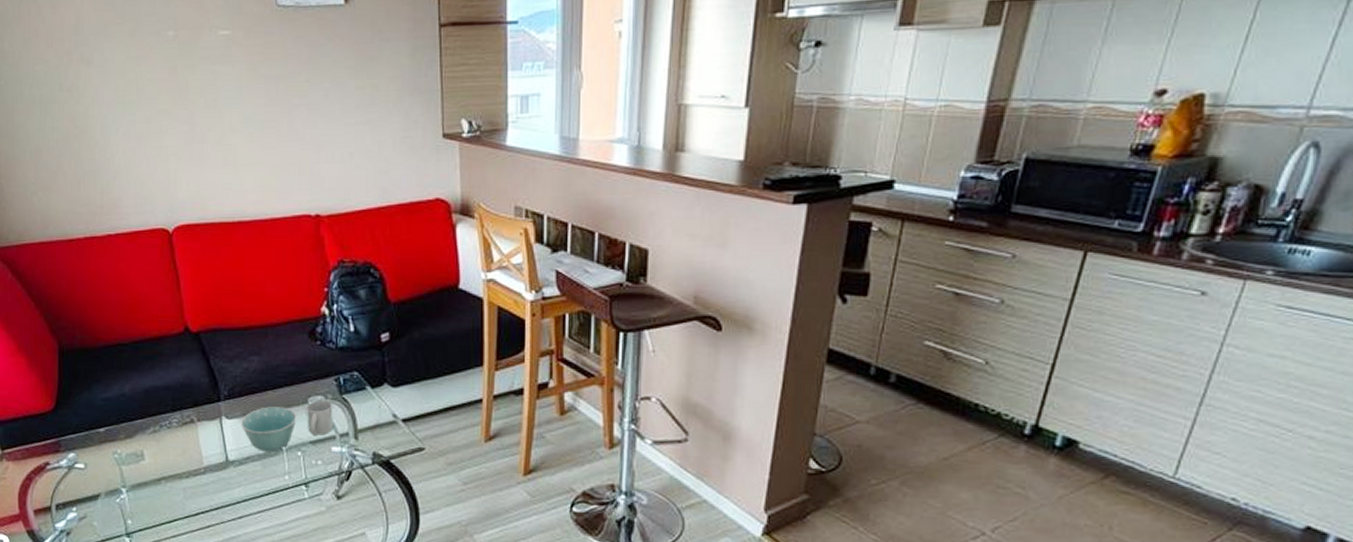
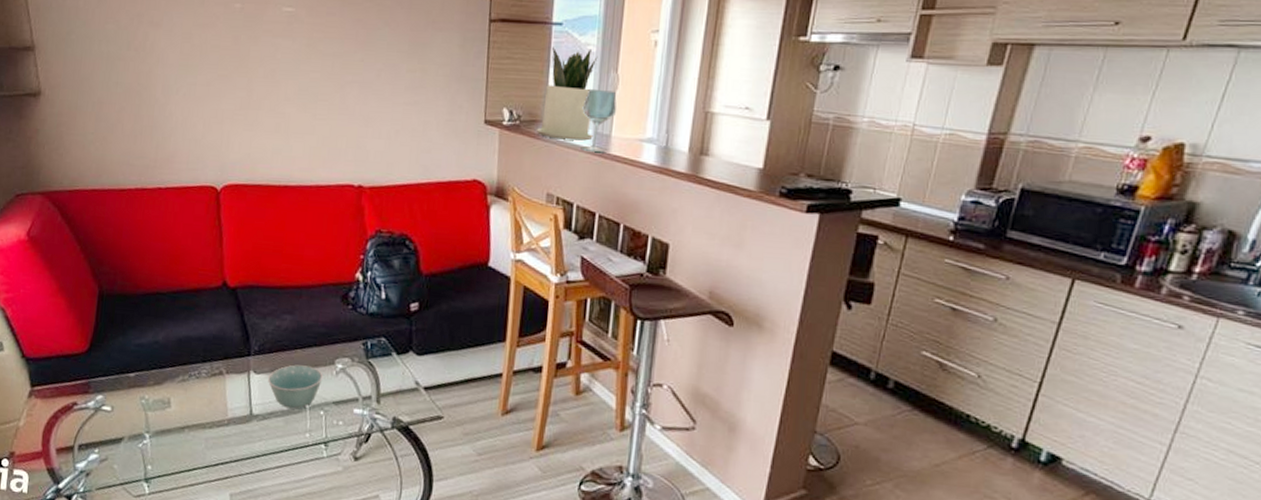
mug: present [307,401,333,437] -> none [332,362,359,397]
planter: none [498,46,559,148] -> present [536,47,598,141]
wine glass: none [545,89,583,159] -> present [579,88,617,153]

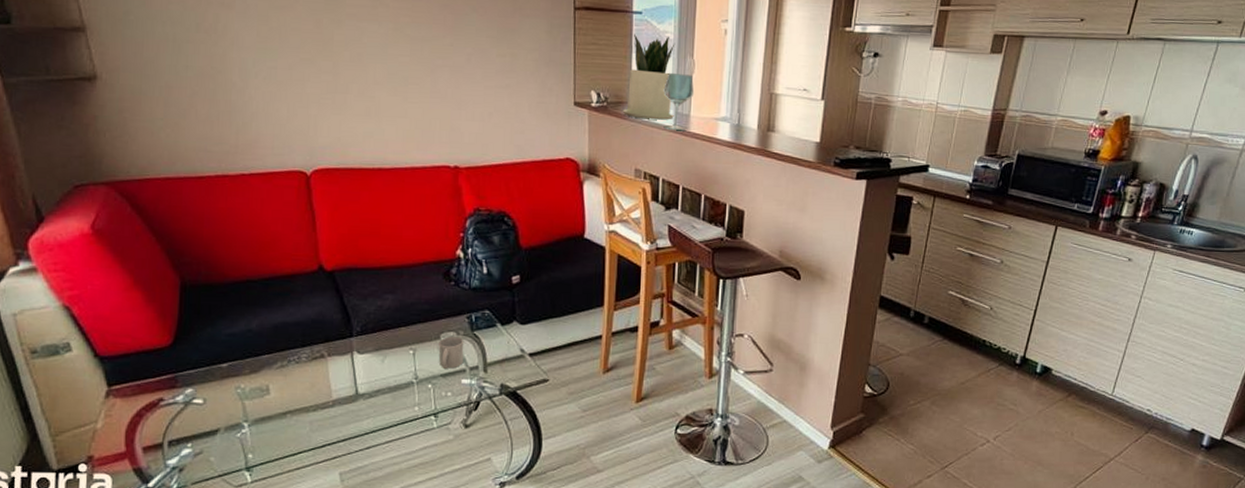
bowl: present [268,364,323,409] -> none [373,342,429,385]
mug: none [332,362,359,397] -> present [438,337,464,370]

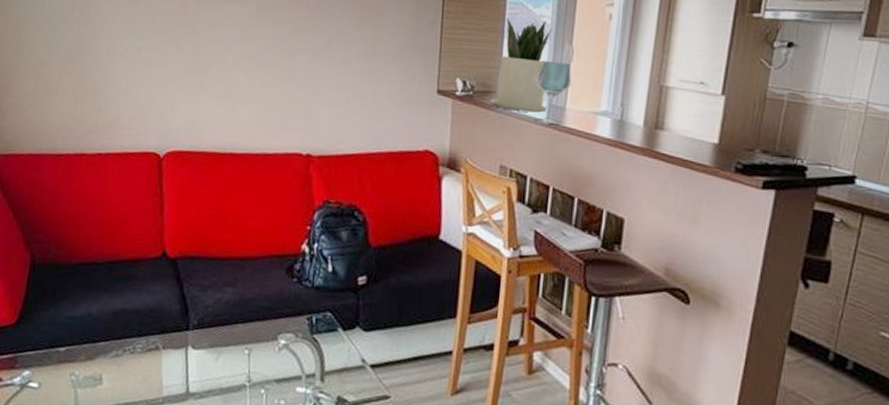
mug: present [438,337,464,370] -> none [274,338,302,375]

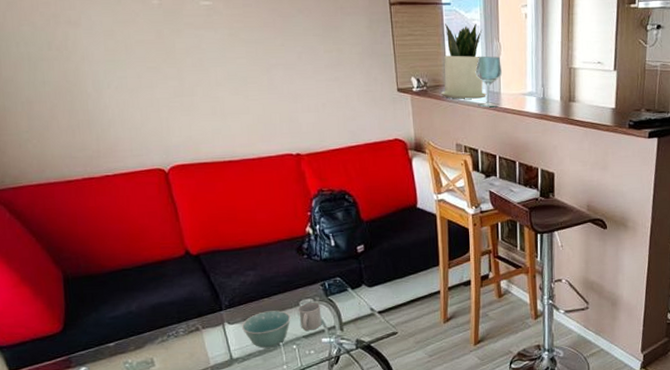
bowl: none [206,340,265,387] -> present [242,310,291,348]
mug: none [274,338,302,375] -> present [298,302,322,332]

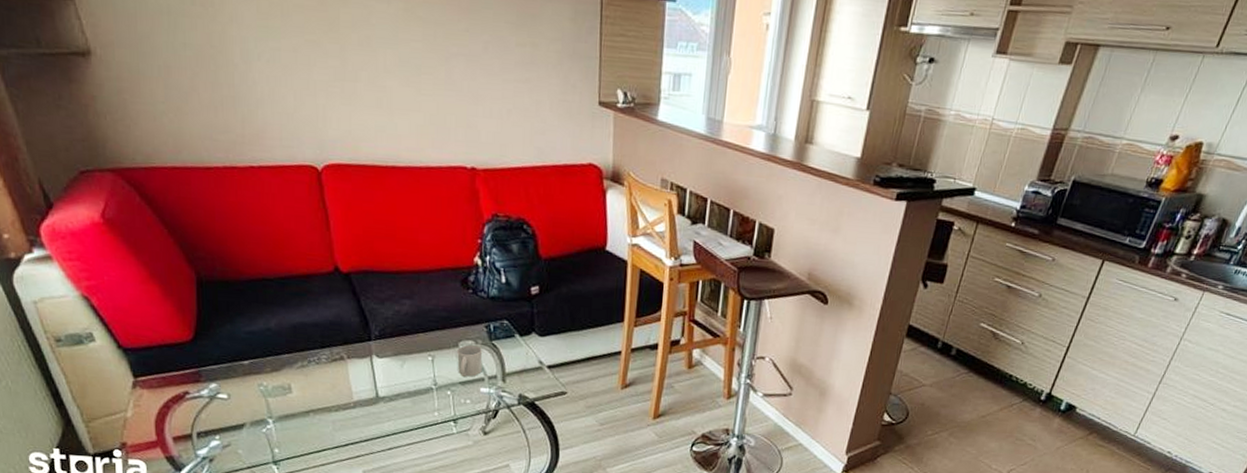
bowl: present [242,310,291,348] -> none [392,348,448,390]
planter: present [440,23,487,99] -> none [650,25,711,126]
wine glass: present [475,56,503,108] -> none [692,72,729,139]

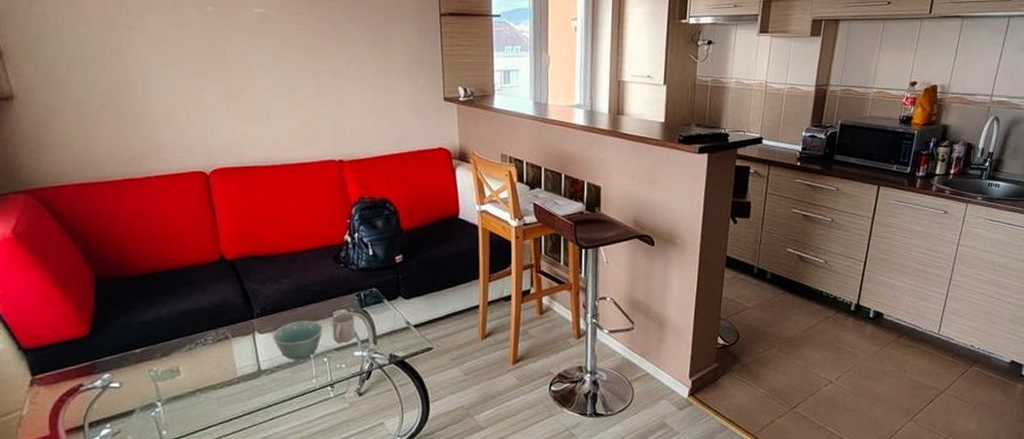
bowl: none [392,348,448,390] -> present [273,321,323,360]

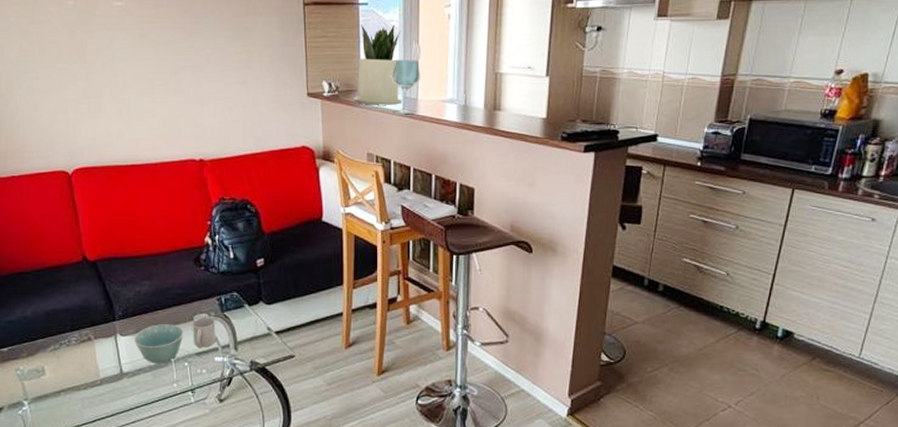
planter: none [487,35,534,110] -> present [353,24,403,105]
wine glass: none [523,67,551,119] -> present [391,59,421,115]

